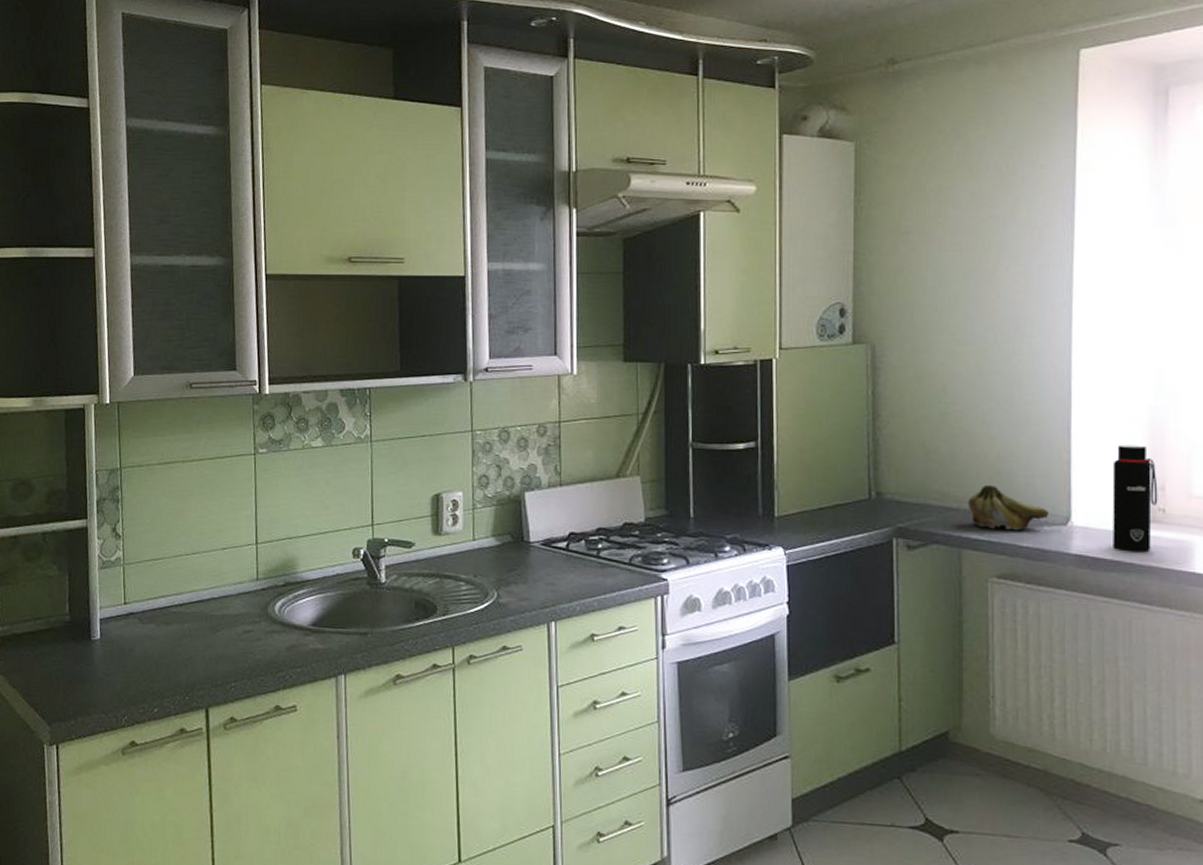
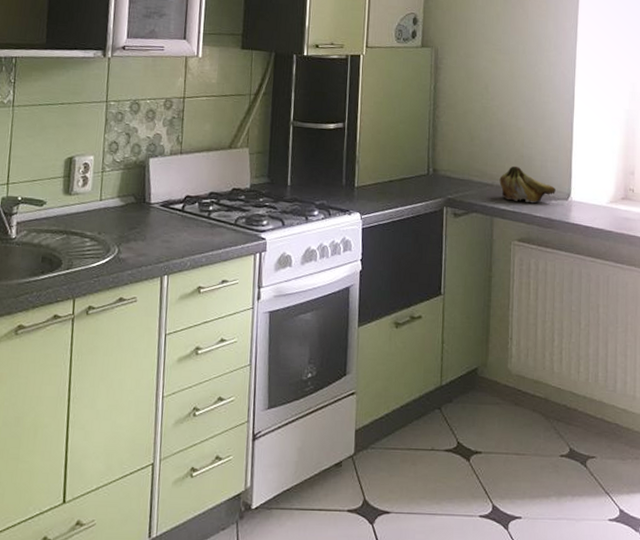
water bottle: present [1112,444,1158,551] -> none [599,138,630,222]

